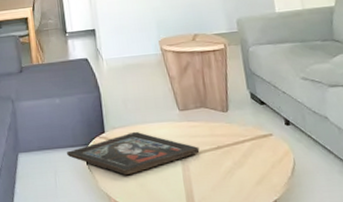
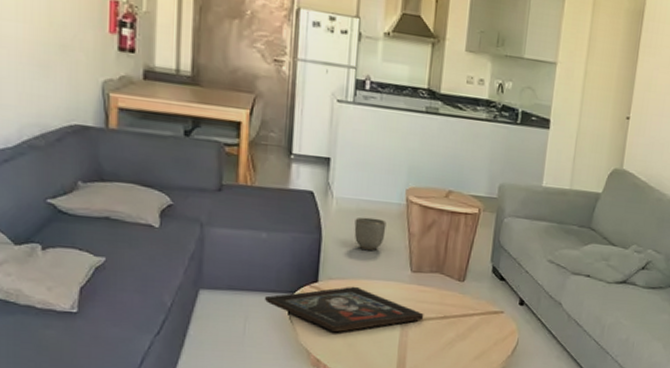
planter: none [123,70,151,99] -> present [354,217,387,251]

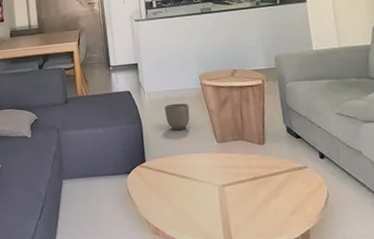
religious icon: present [264,286,424,333] -> none [108,161,237,203]

